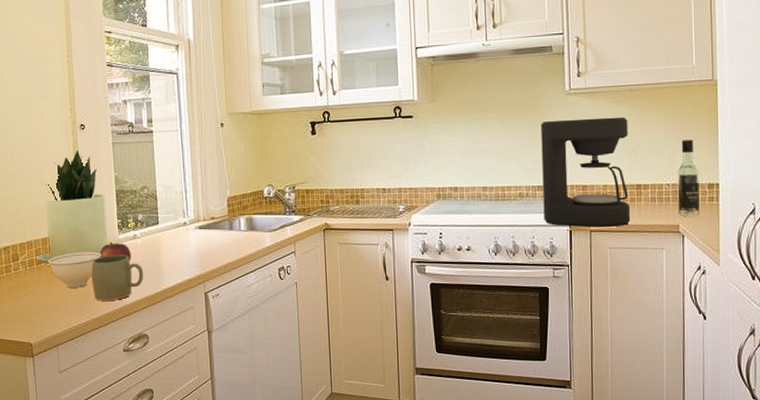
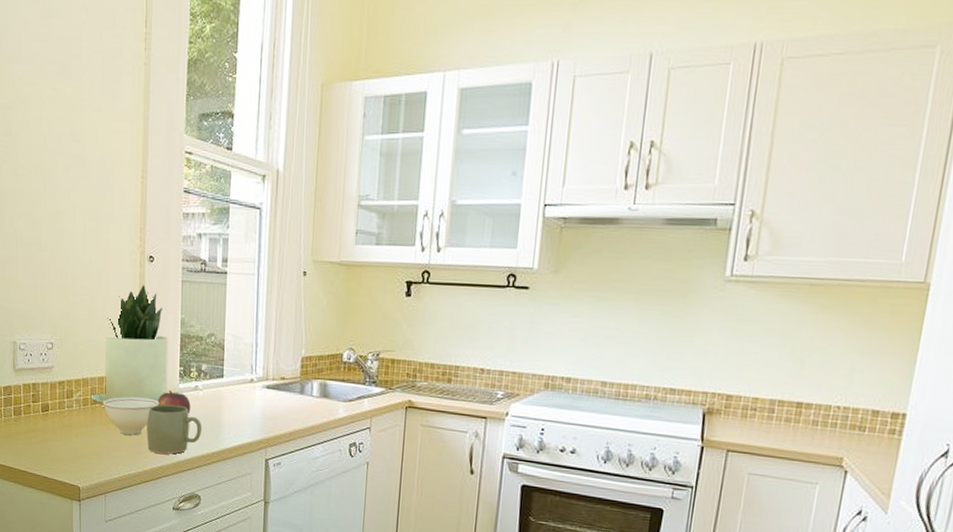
coffee maker: present [540,117,631,228] -> none [671,311,801,451]
bottle: present [677,140,700,217] -> none [844,354,884,451]

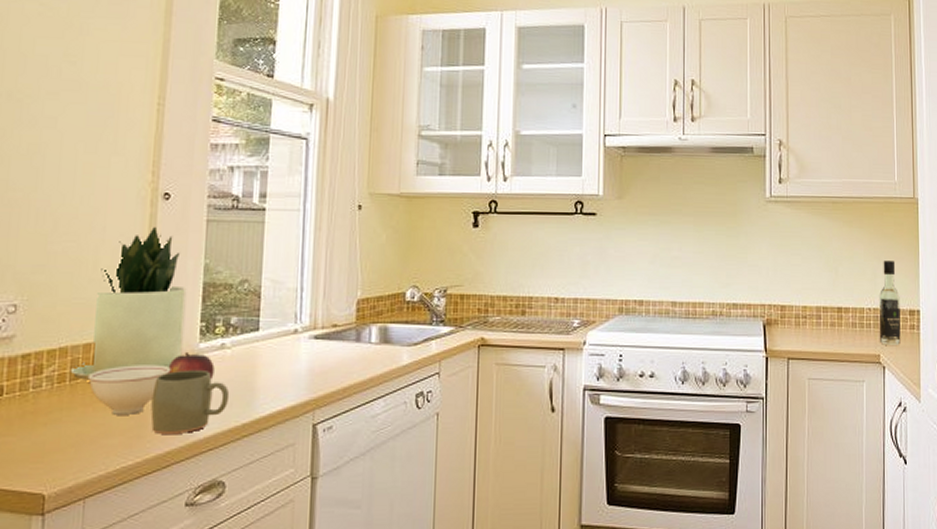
bottle: none [844,354,884,451] -> present [878,260,901,346]

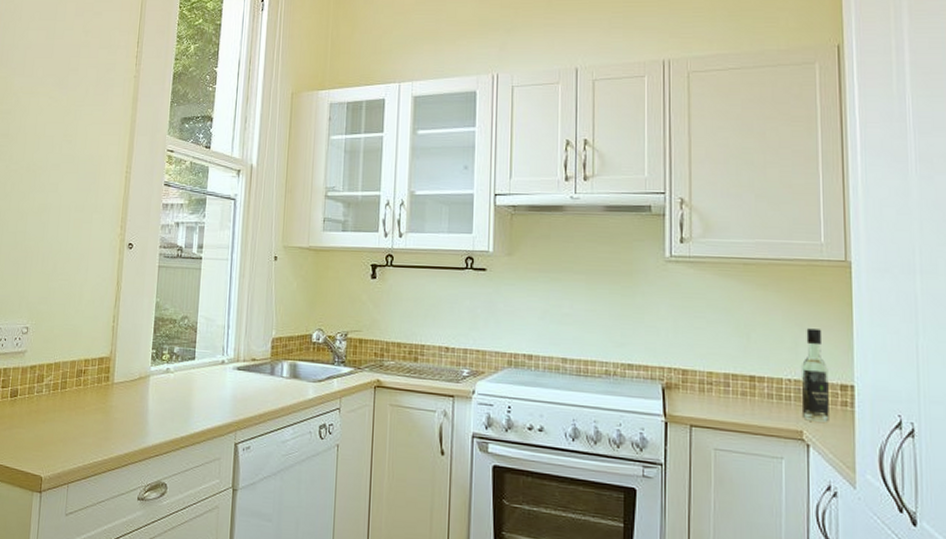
planter: present [70,227,187,380] -> none [61,271,143,390]
bowl: present [87,365,171,415] -> none [72,380,130,420]
mug: present [150,369,230,435] -> none [115,387,172,440]
fruit: present [168,351,215,380] -> none [128,373,161,398]

